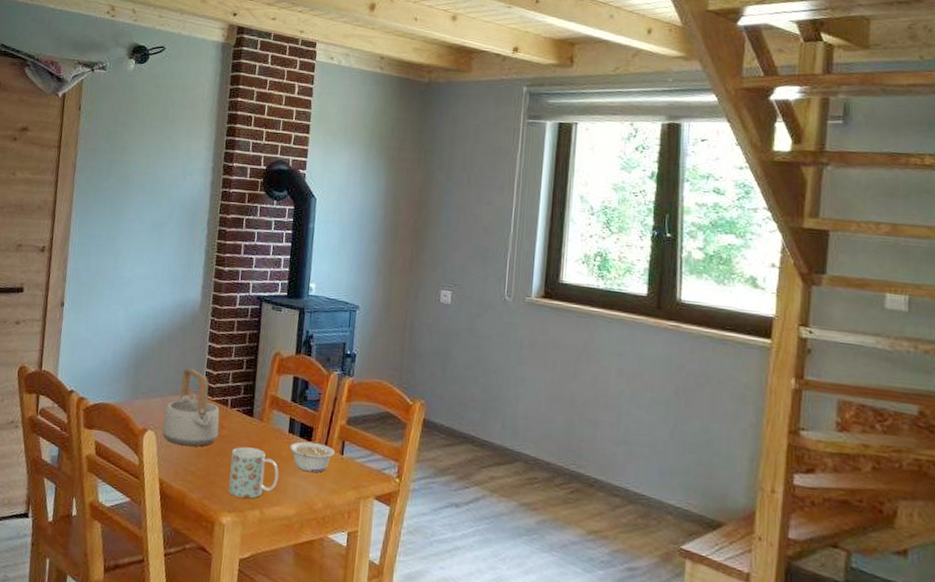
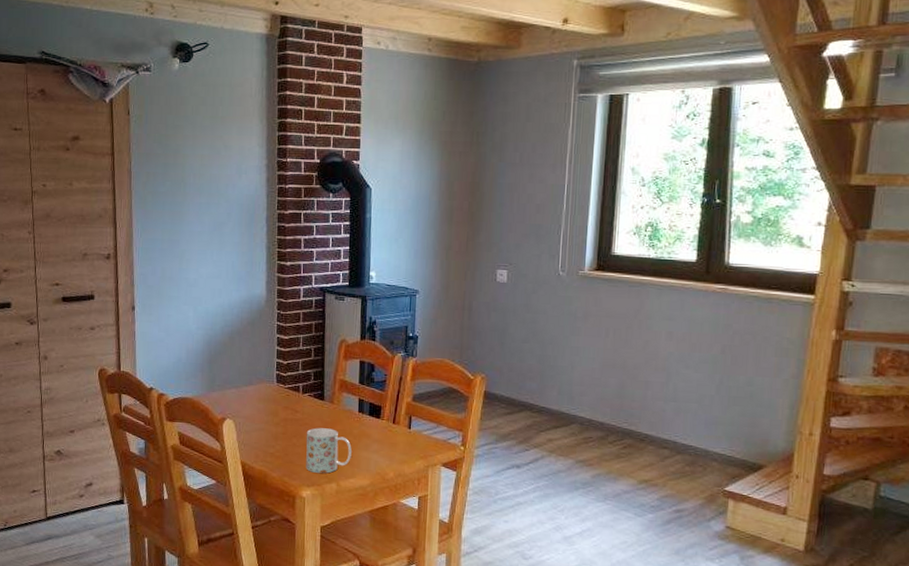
teapot: present [162,368,220,447] -> none [240,360,293,431]
legume: present [289,441,335,473] -> none [360,419,402,447]

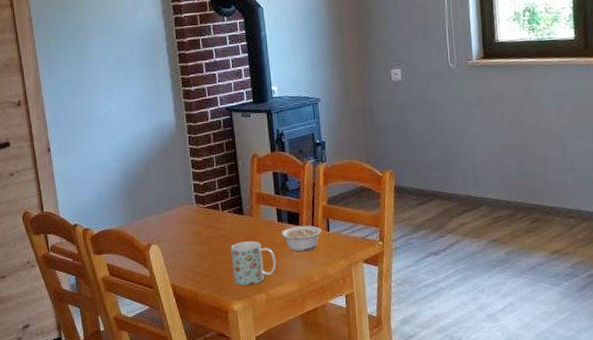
legume: none [360,419,402,447] -> present [281,225,321,252]

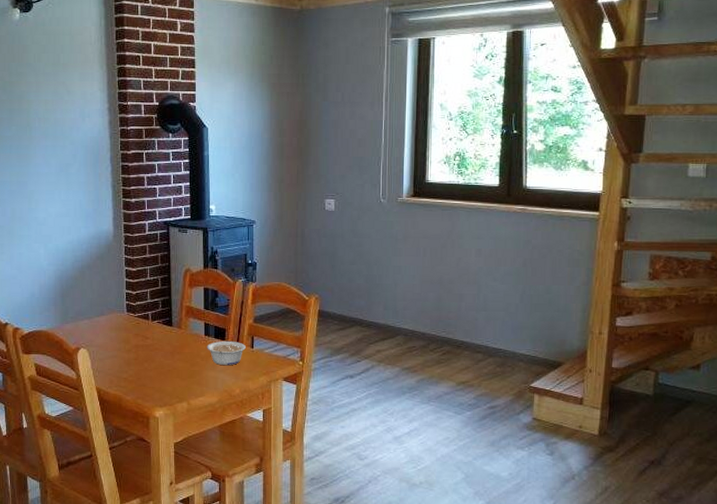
mug: present [230,241,276,286] -> none [157,352,200,394]

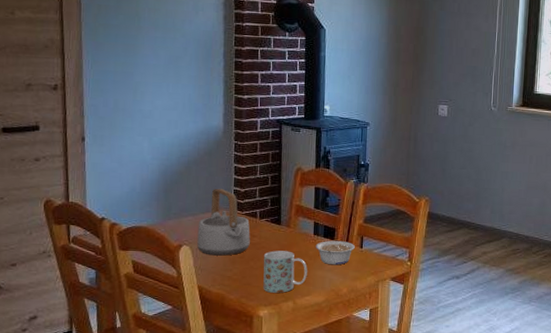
teapot: none [94,291,143,358] -> present [197,188,250,256]
mug: none [157,352,200,394] -> present [263,250,308,293]

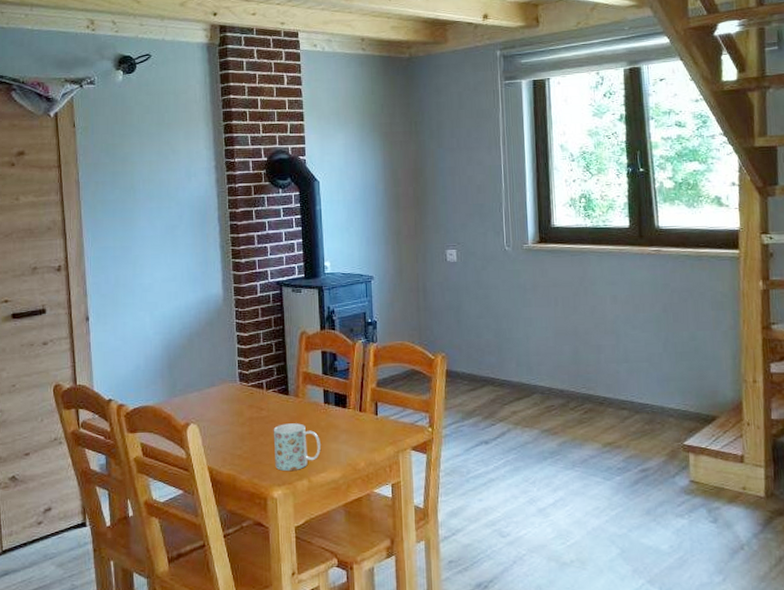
teapot: present [197,188,250,256] -> none [204,359,258,433]
legume: present [315,240,355,265] -> none [327,408,369,437]

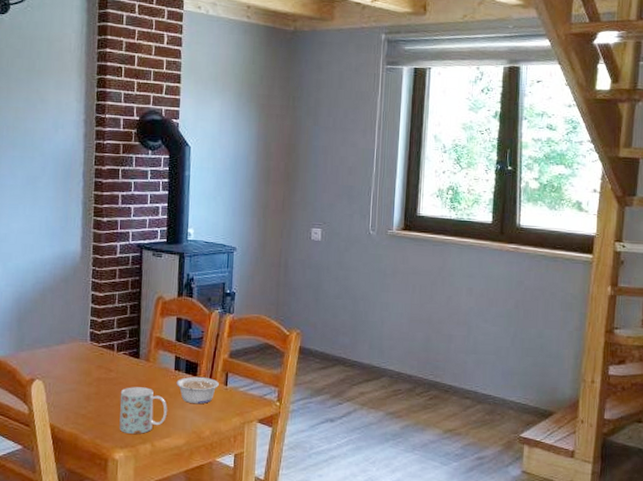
legume: none [327,408,369,437] -> present [176,376,219,405]

